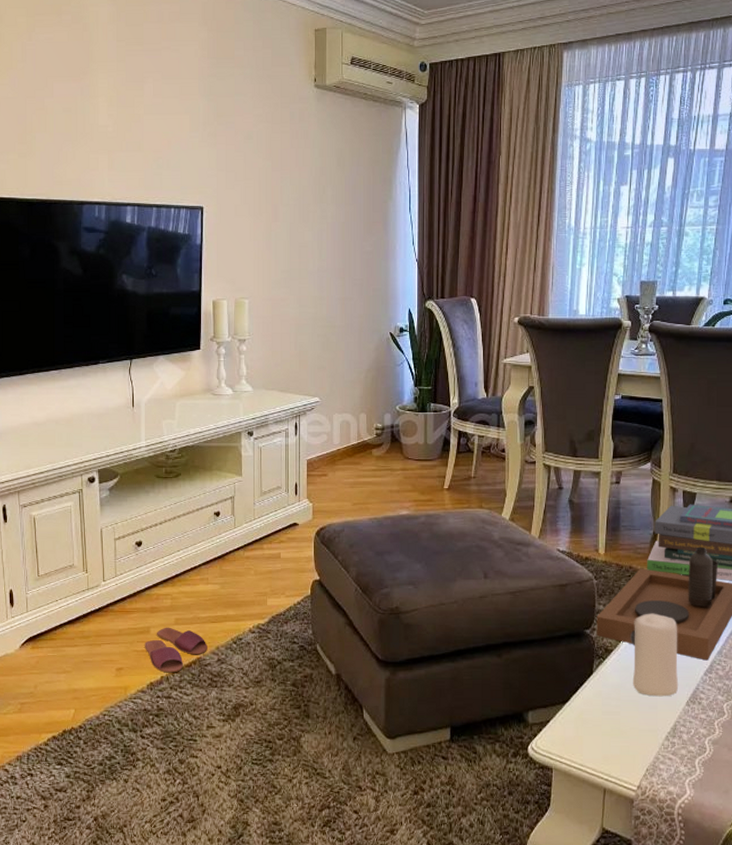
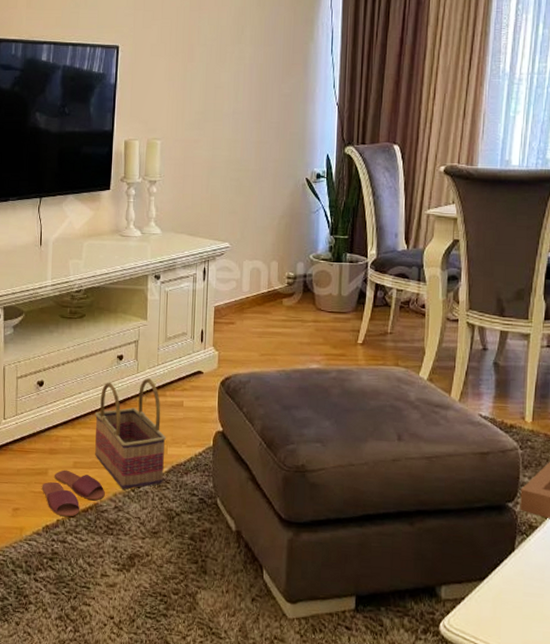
basket: none [194,533,265,642] -> present [94,378,166,490]

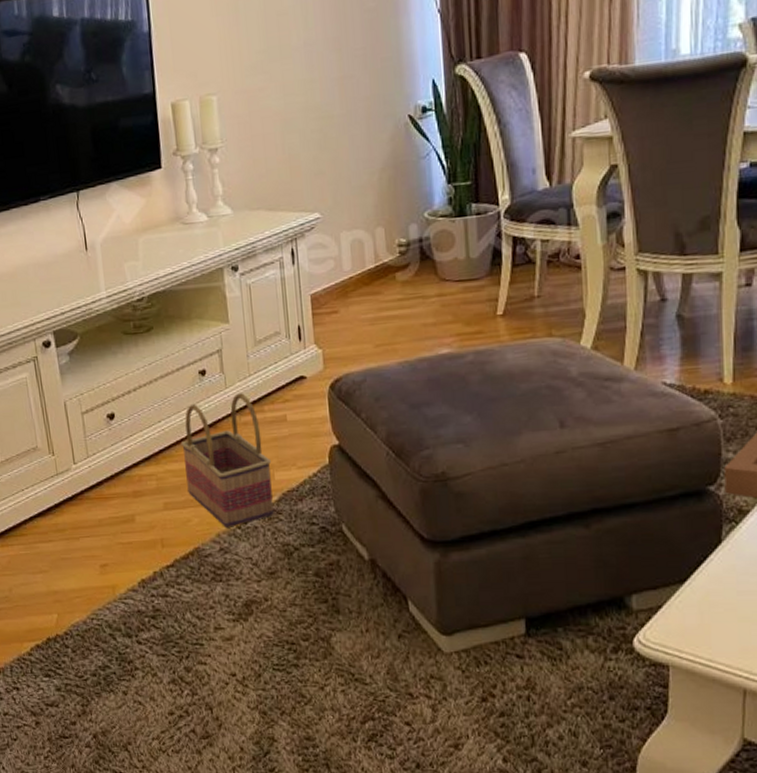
slippers: present [42,469,105,517] -> none [130,513,206,568]

